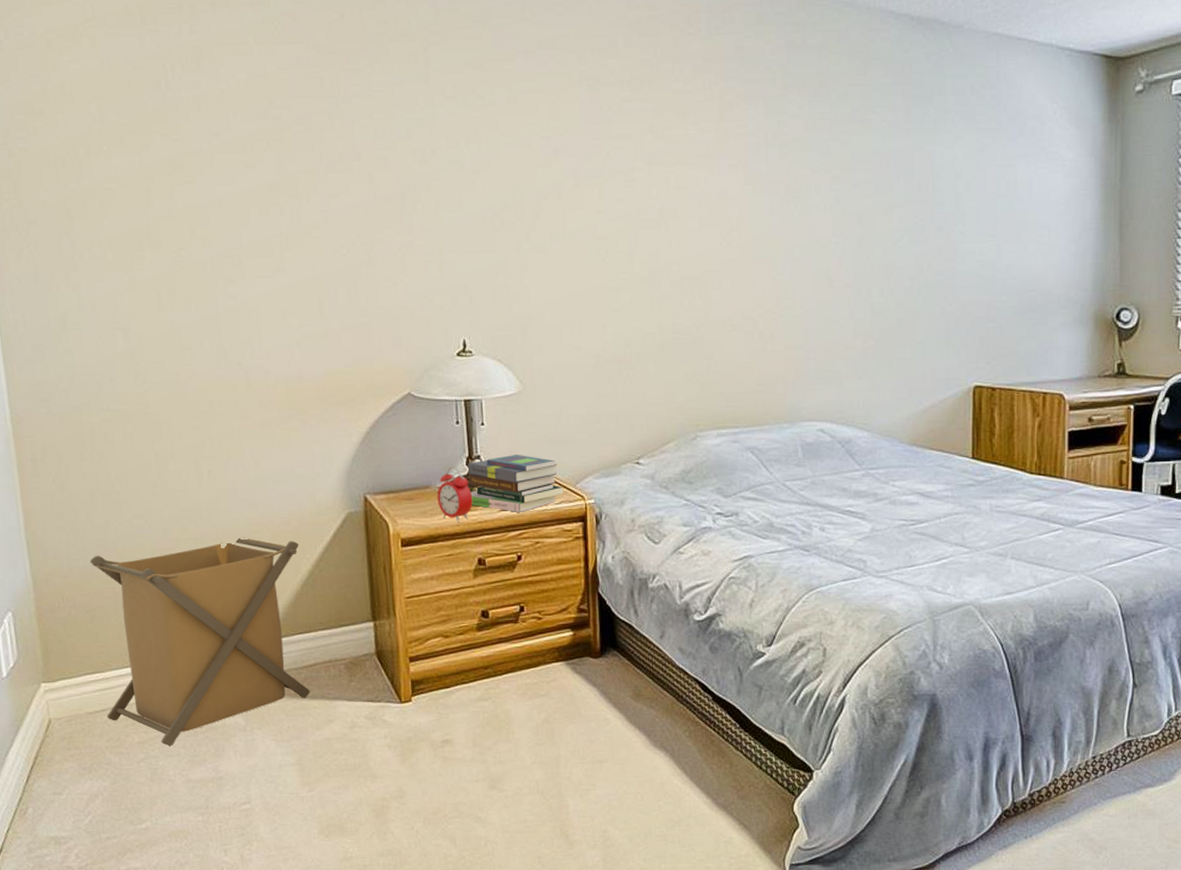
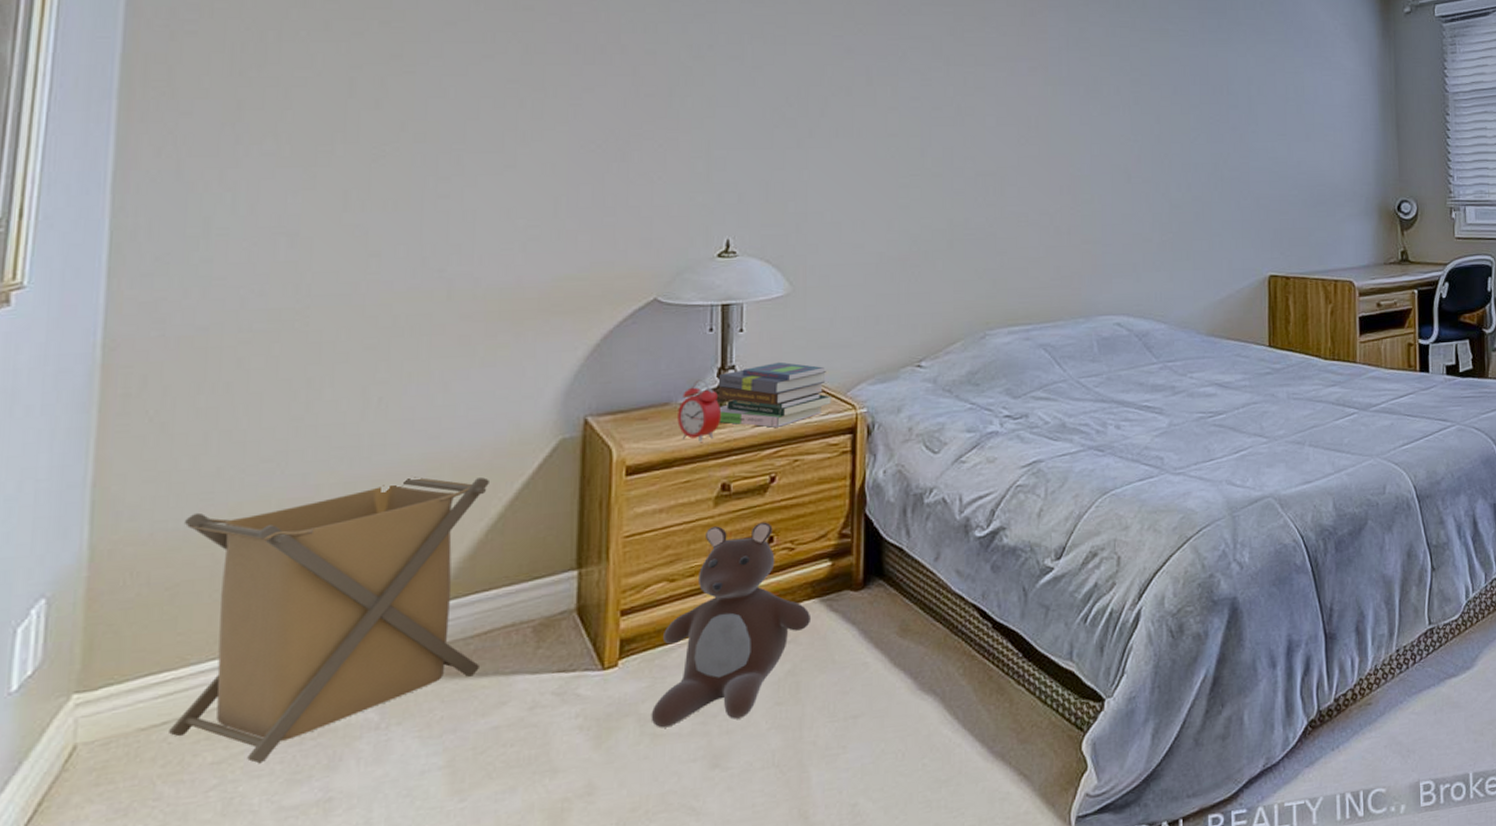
teddy bear: none [440,594,560,753] -> present [651,522,812,728]

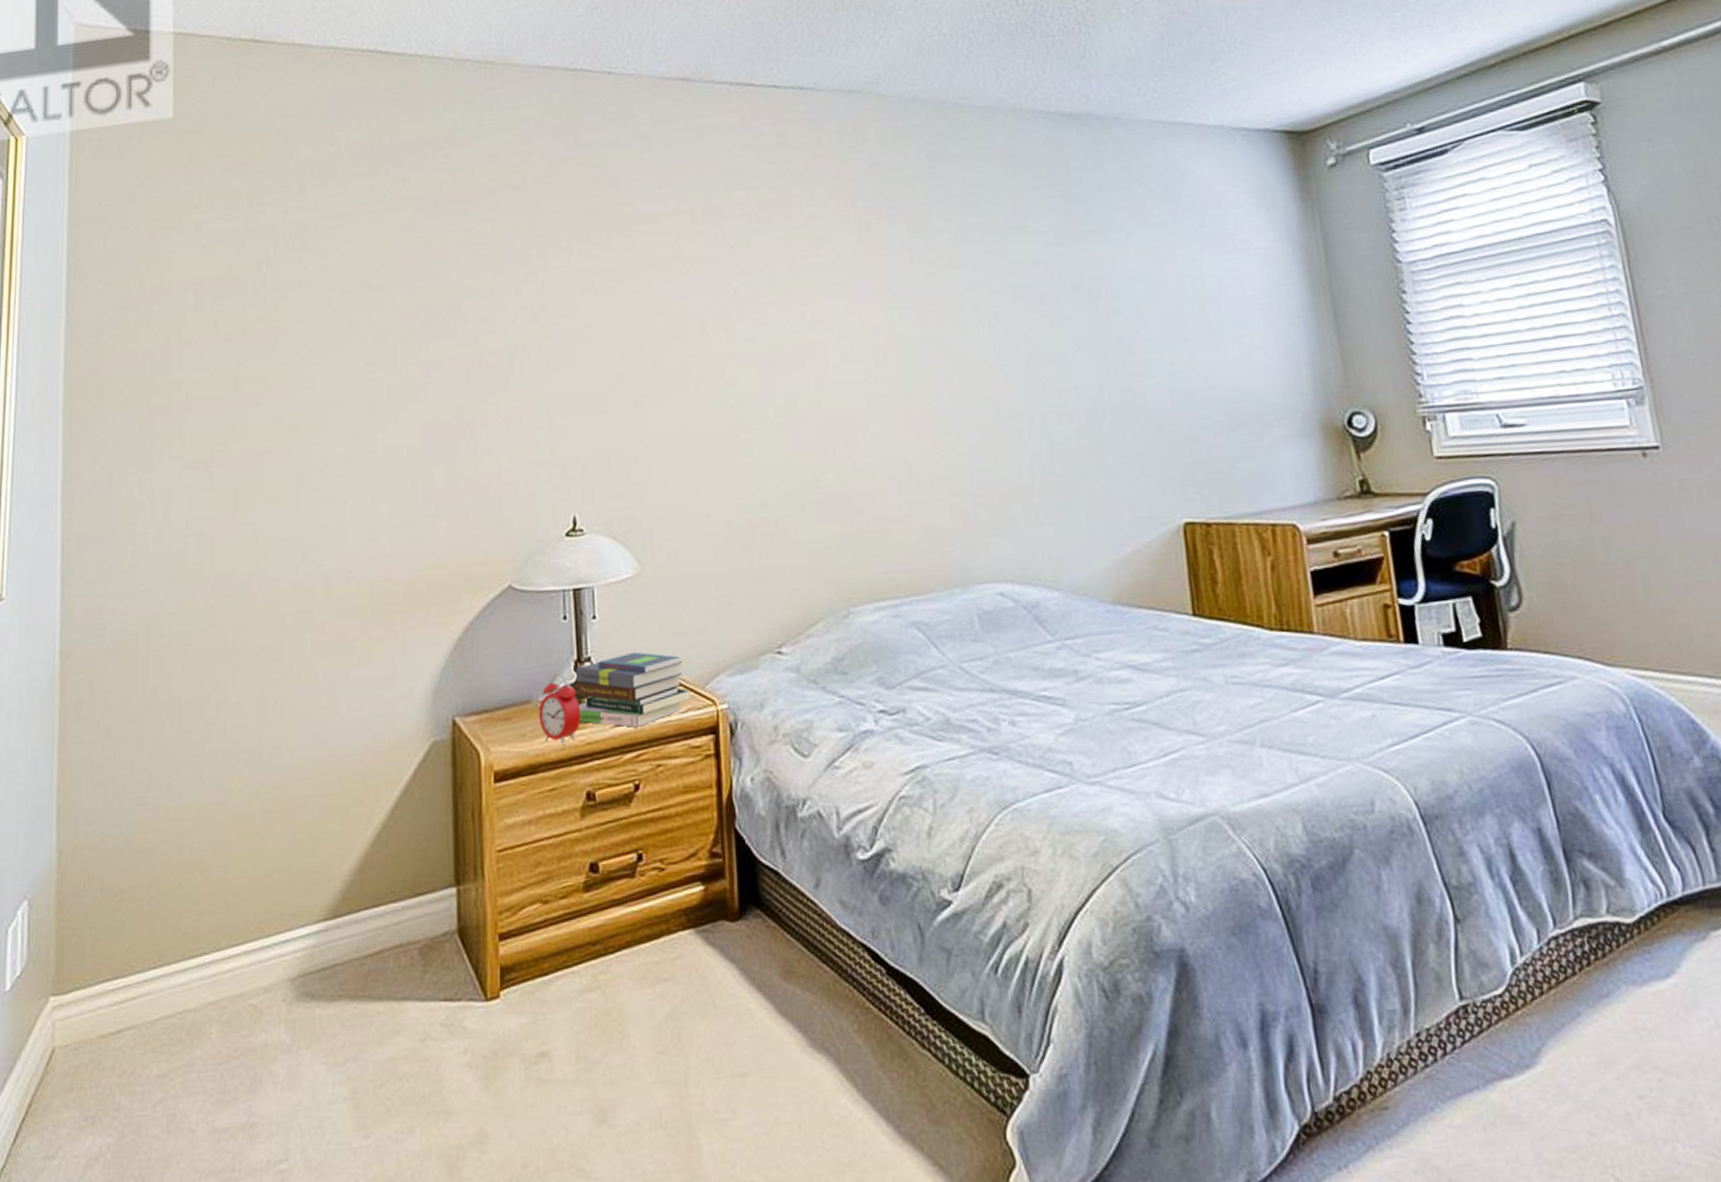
laundry basket: present [167,477,489,763] -> none [122,782,374,1079]
teddy bear: present [651,522,812,728] -> none [535,837,688,1073]

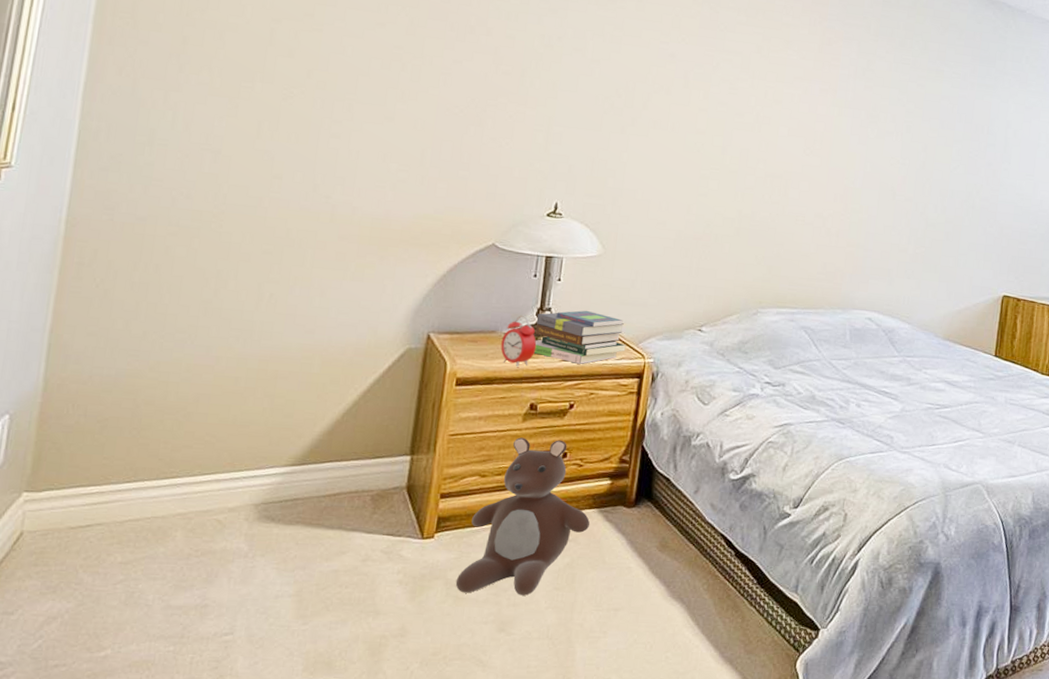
teddy bear: none [535,837,688,1073] -> present [455,437,590,596]

